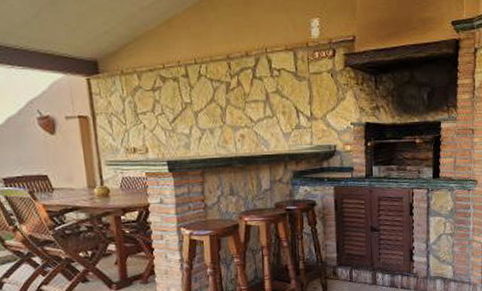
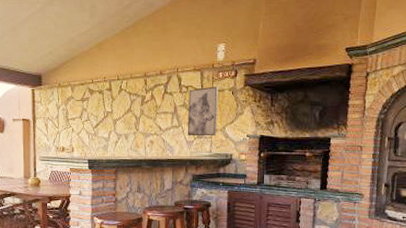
wall art: none [281,68,317,127] -> present [187,86,219,136]

